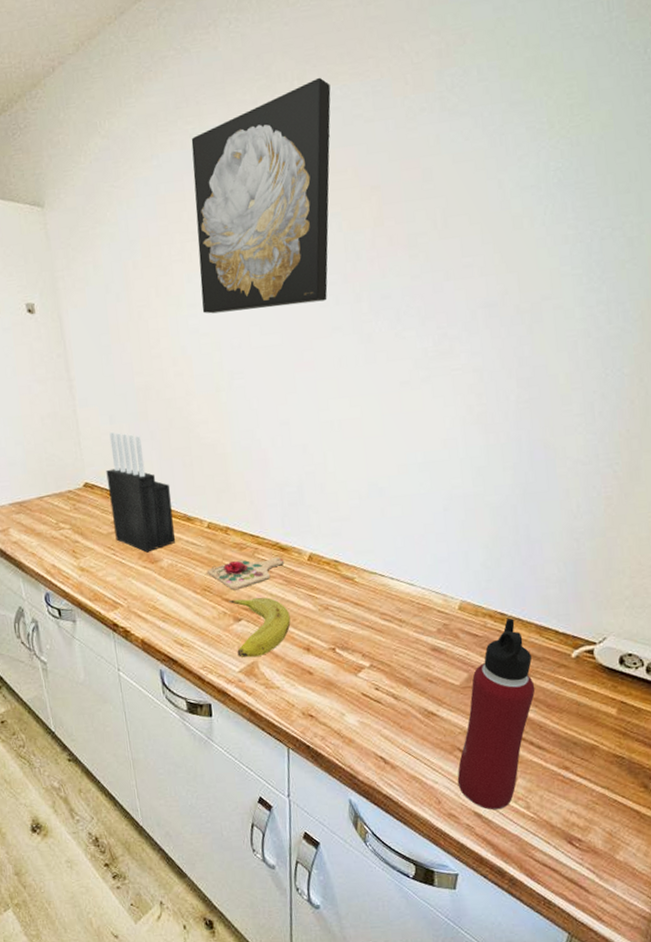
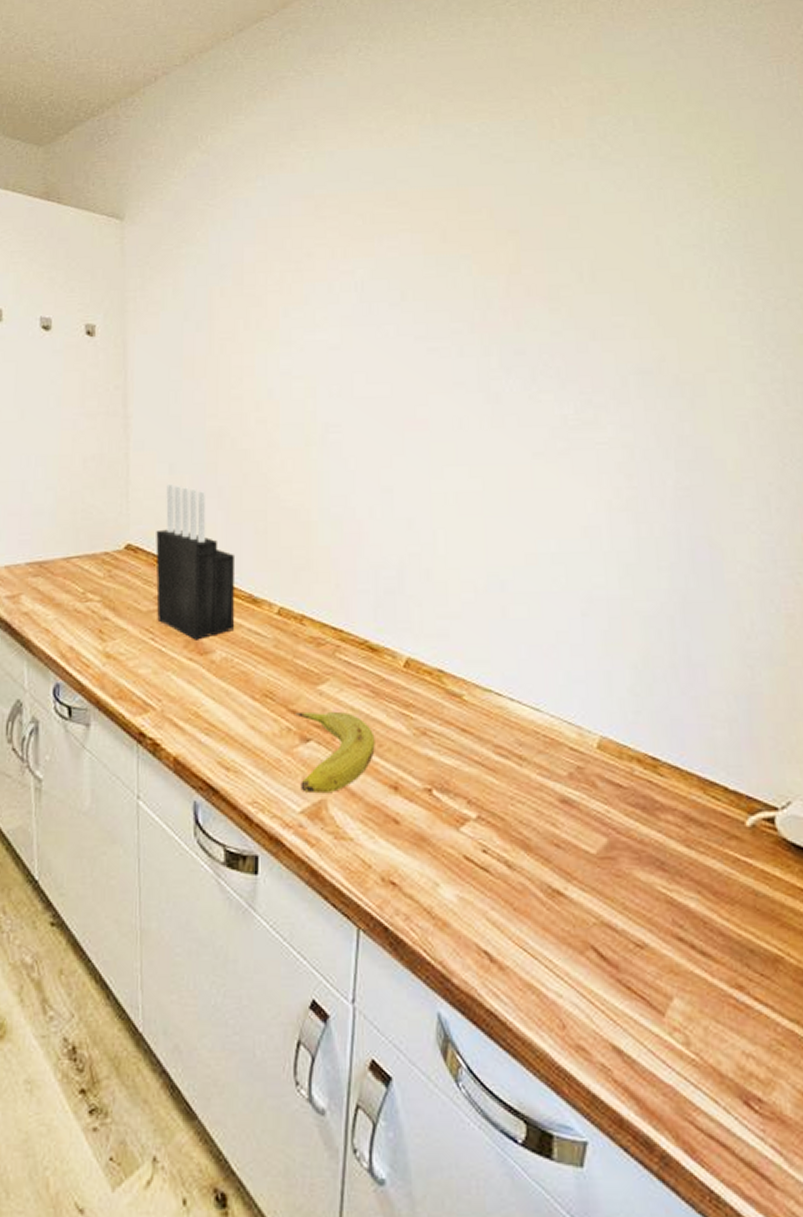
wall art: present [191,77,331,314] -> none [298,112,468,355]
cutting board: present [206,557,285,591] -> none [271,659,373,700]
water bottle: present [457,618,536,810] -> none [589,764,698,1045]

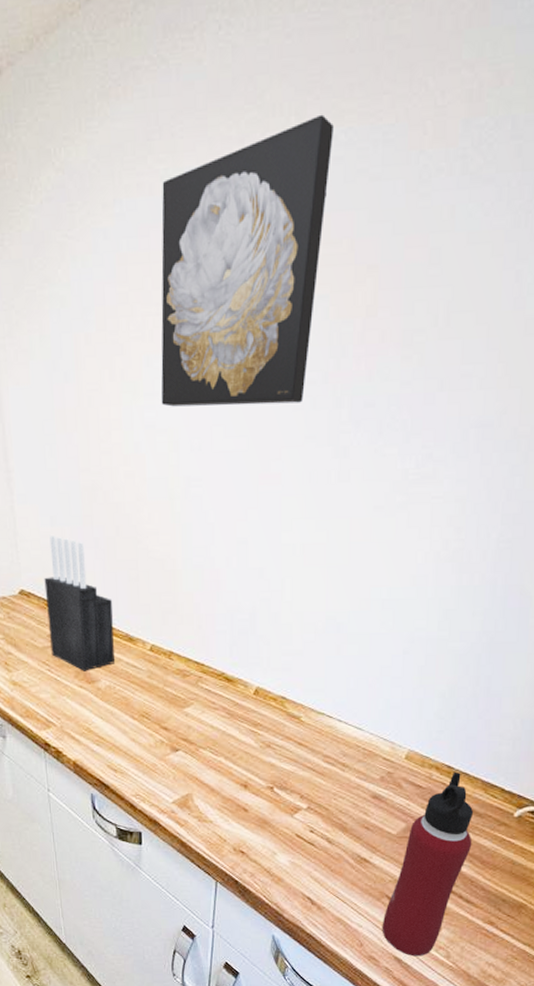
fruit: present [295,711,375,794] -> none [167,728,230,790]
wall art: none [298,112,468,355] -> present [161,114,334,407]
water bottle: none [589,764,698,1045] -> present [382,771,474,957]

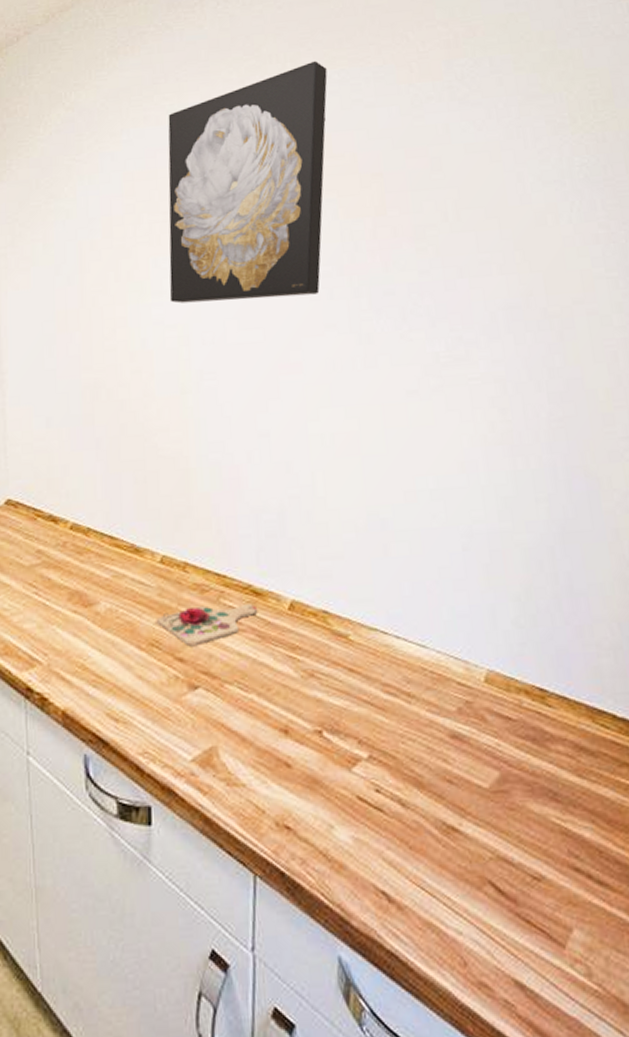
knife block: present [44,534,114,671] -> none [36,436,117,593]
cutting board: none [146,687,229,719] -> present [156,604,258,647]
water bottle: present [382,771,474,957] -> none [489,695,591,978]

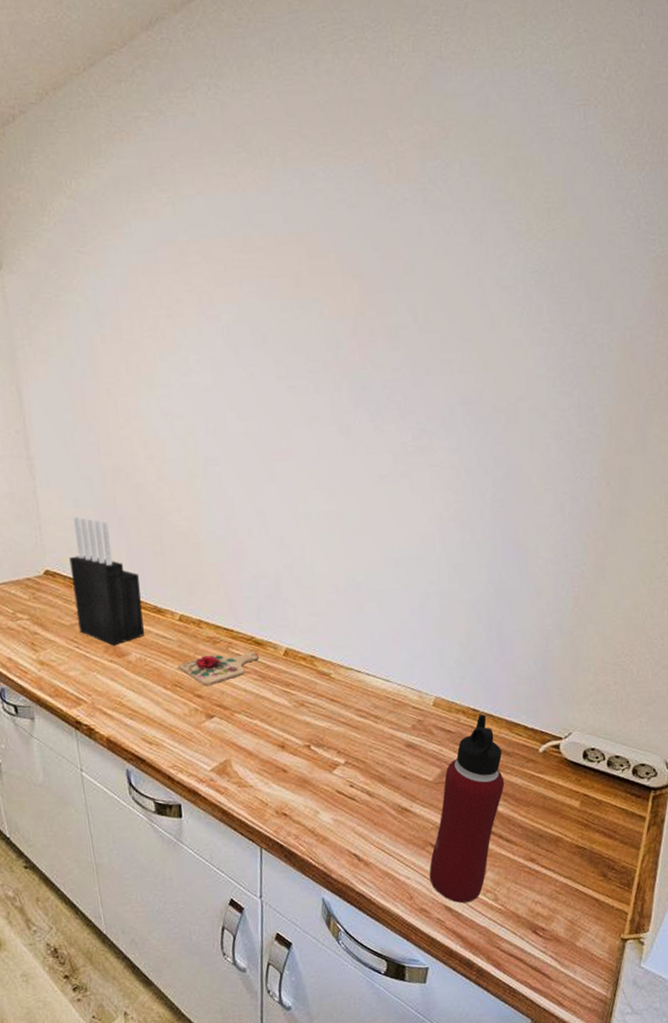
knife block: none [36,436,117,593] -> present [69,516,144,646]
wall art: present [168,60,328,304] -> none [166,156,314,396]
water bottle: none [489,695,591,978] -> present [429,714,505,904]

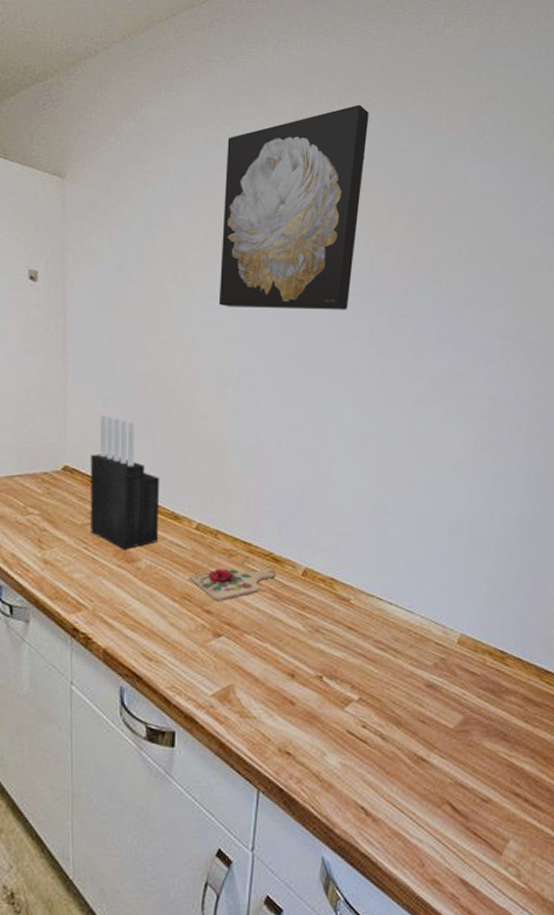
wall art: none [166,156,314,396] -> present [218,104,369,310]
water bottle: present [429,714,505,904] -> none [444,656,533,878]

